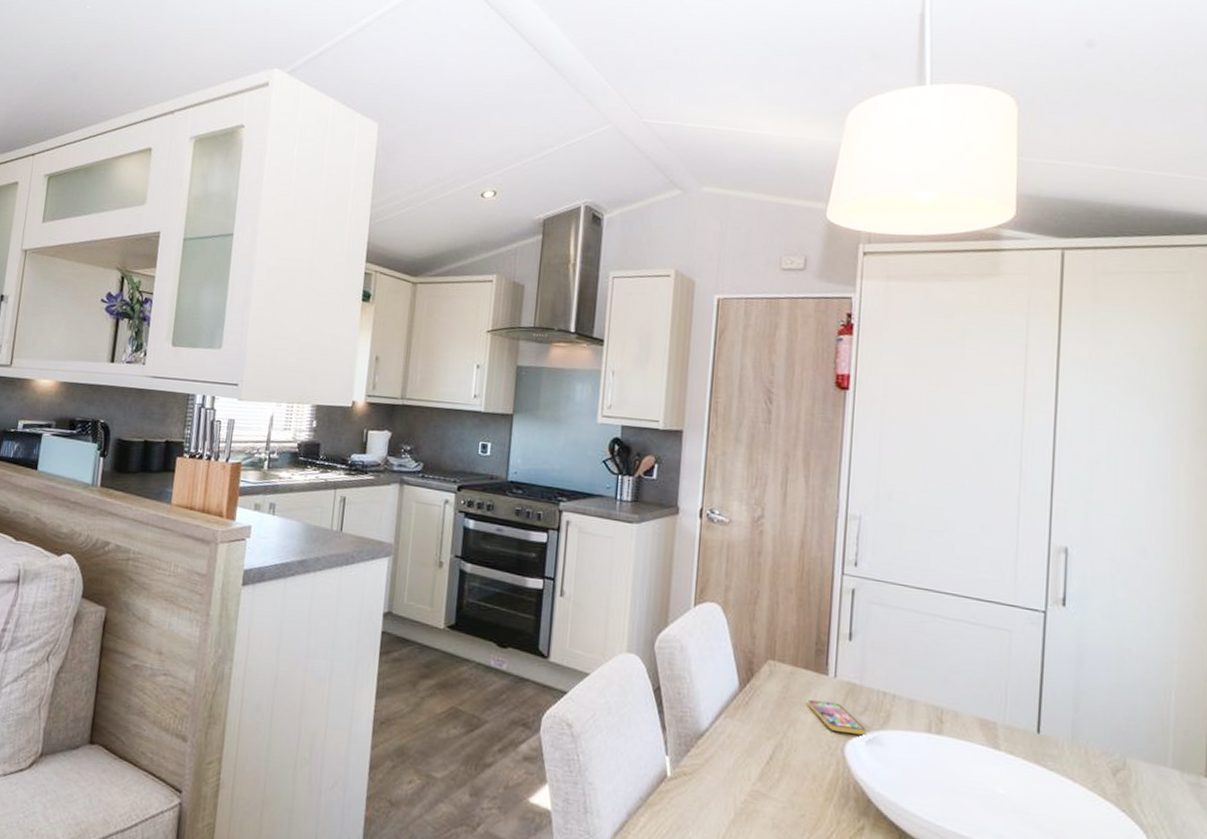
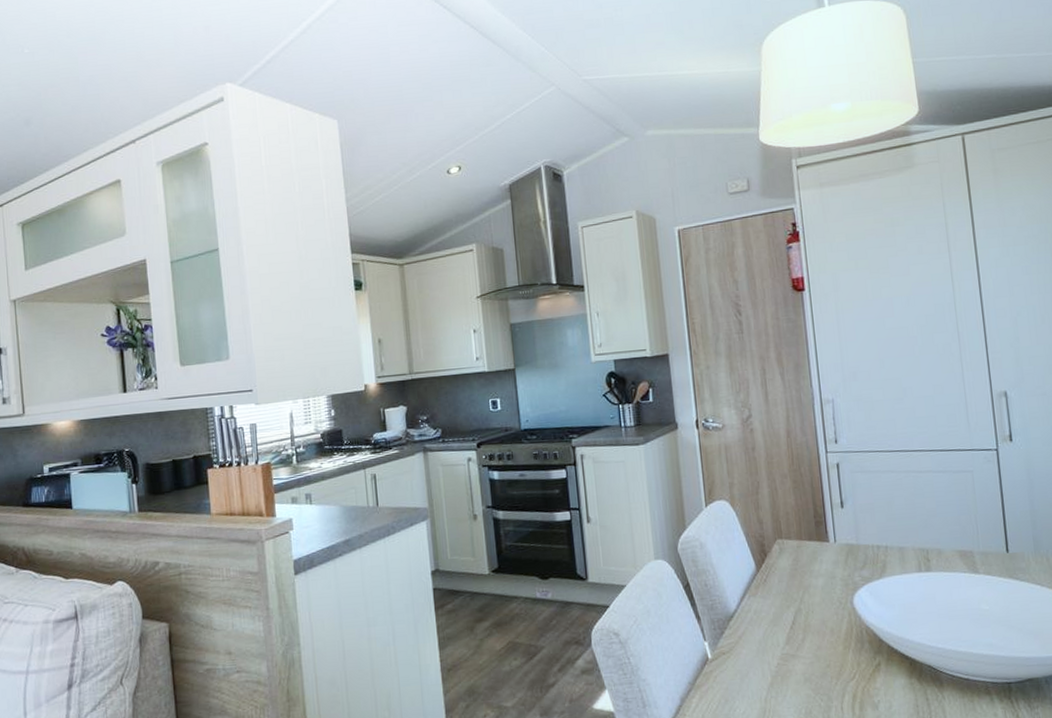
smartphone: present [807,699,866,735] -> none [815,563,869,588]

